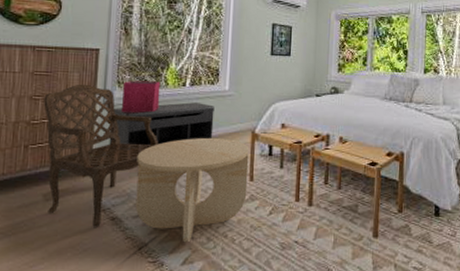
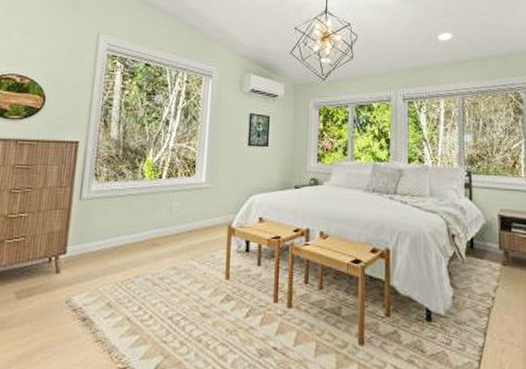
armchair: present [43,84,159,227] -> none [19,177,133,328]
bench: present [109,102,215,159] -> none [83,195,191,254]
storage bin: present [121,80,161,113] -> none [97,173,137,206]
side table: present [135,137,249,243] -> none [107,232,226,347]

